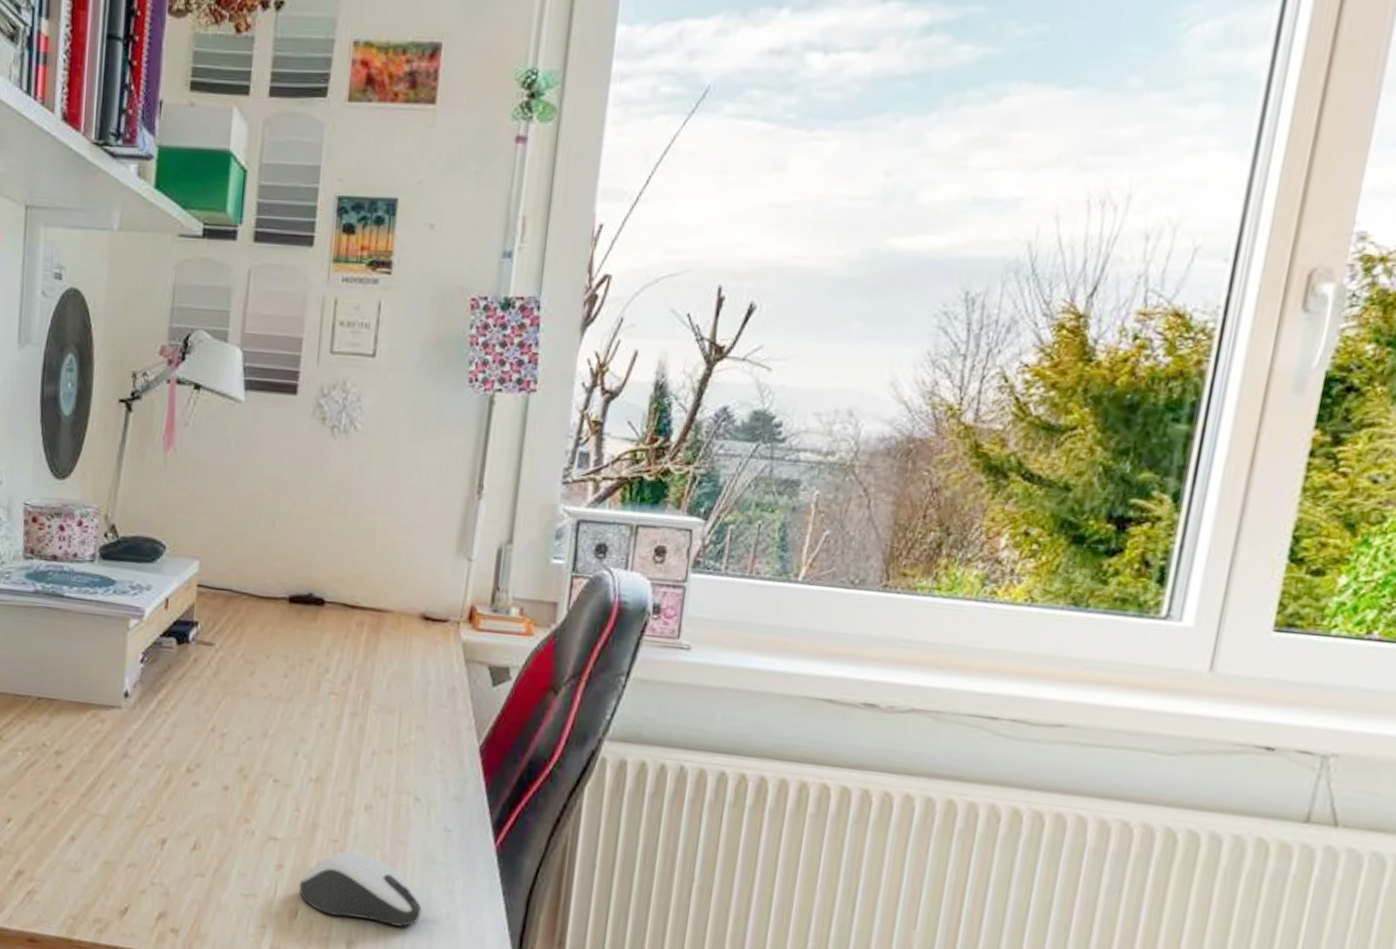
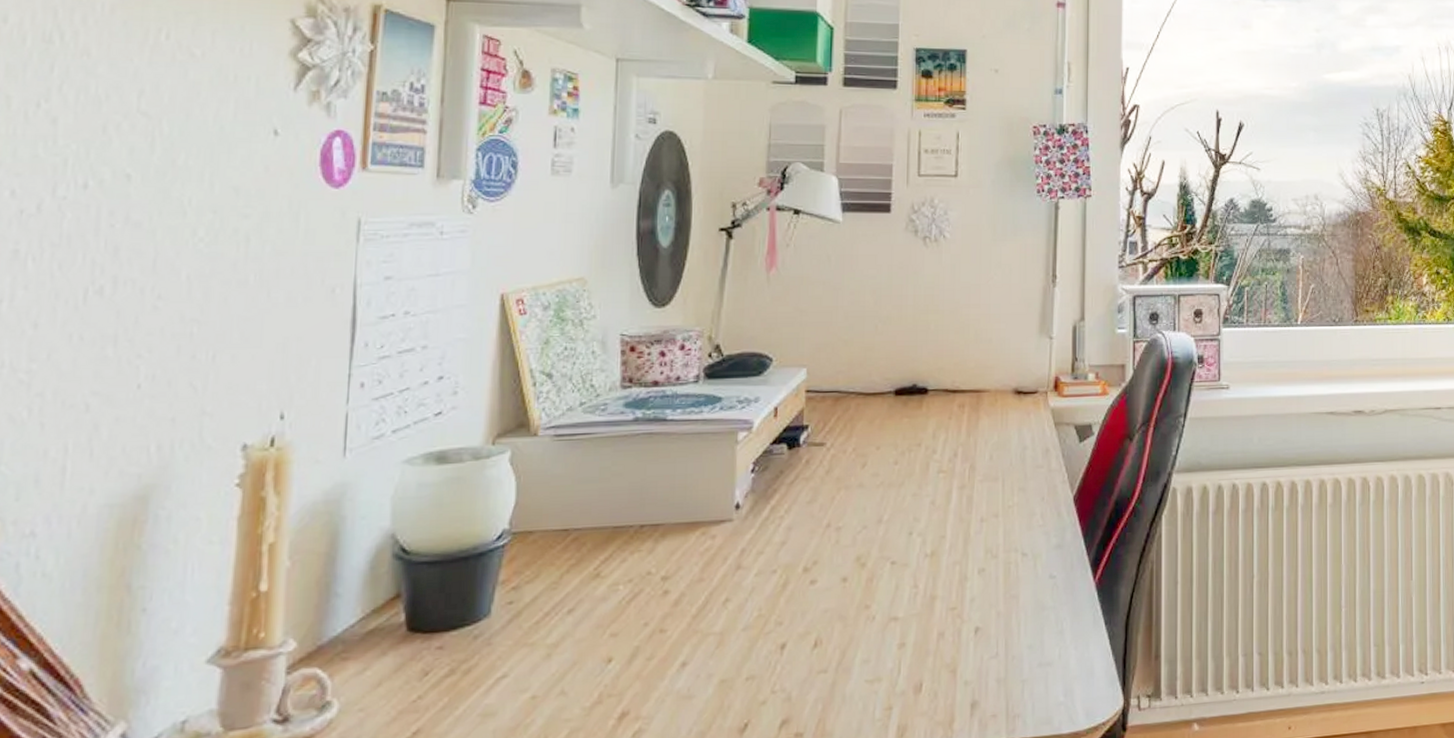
computer mouse: present [299,851,422,927] -> none [921,615,1036,681]

